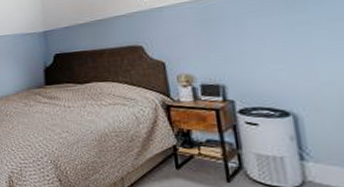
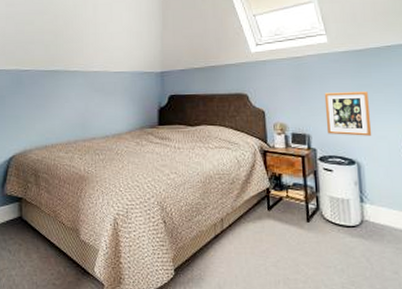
picture frame: none [241,29,313,83] -> present [324,91,372,136]

